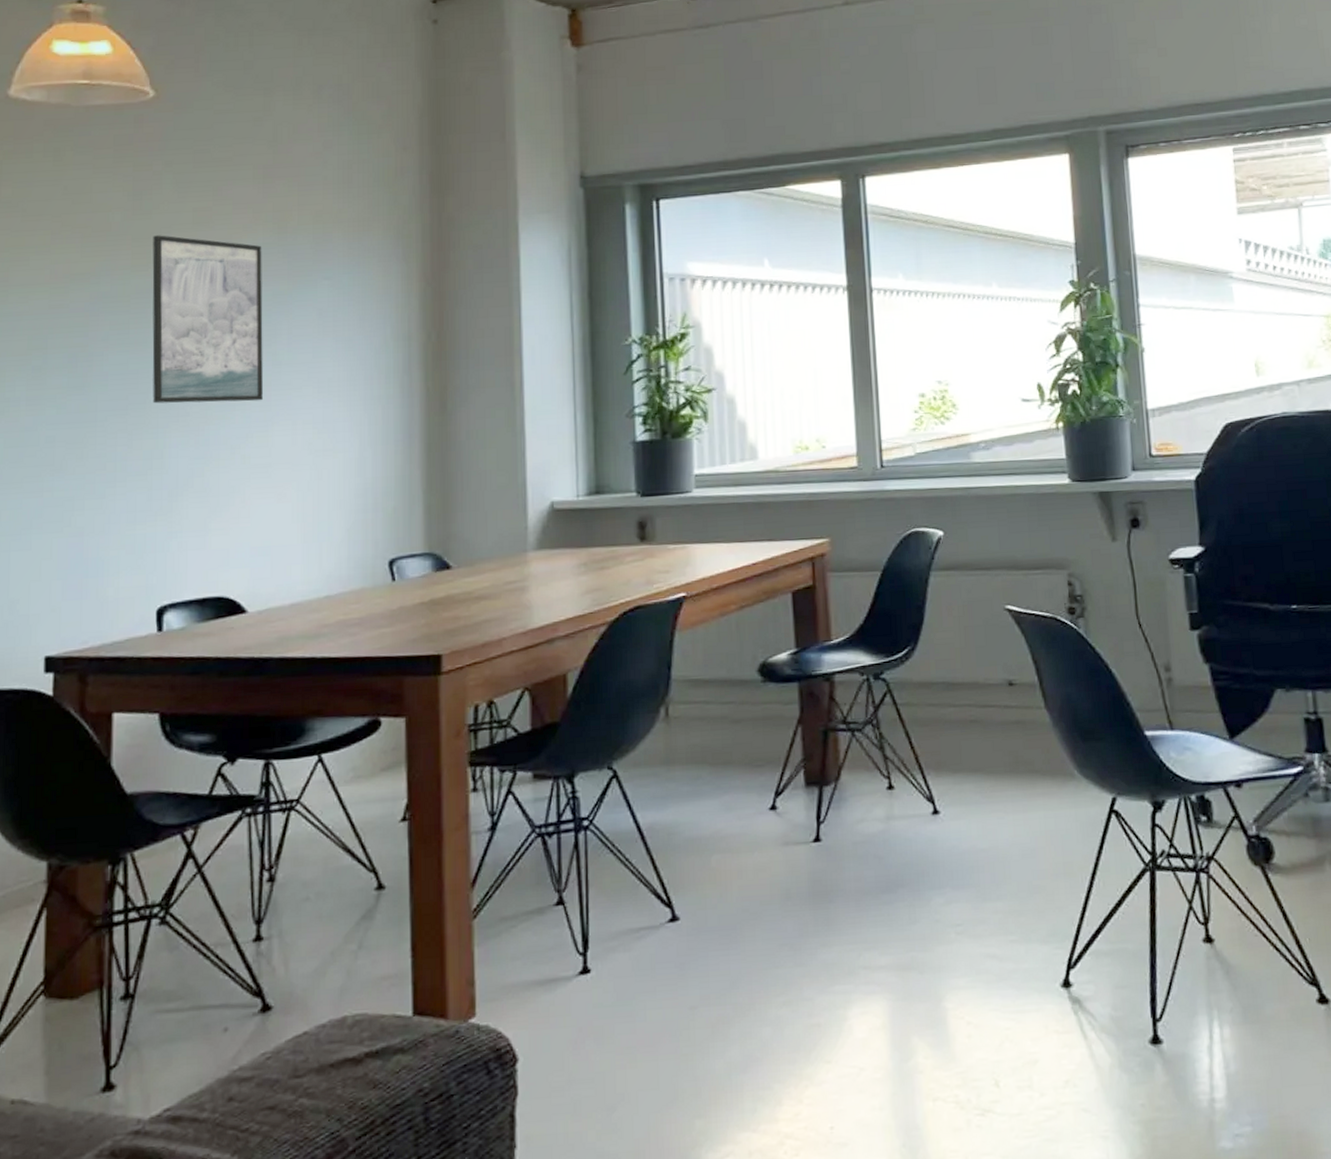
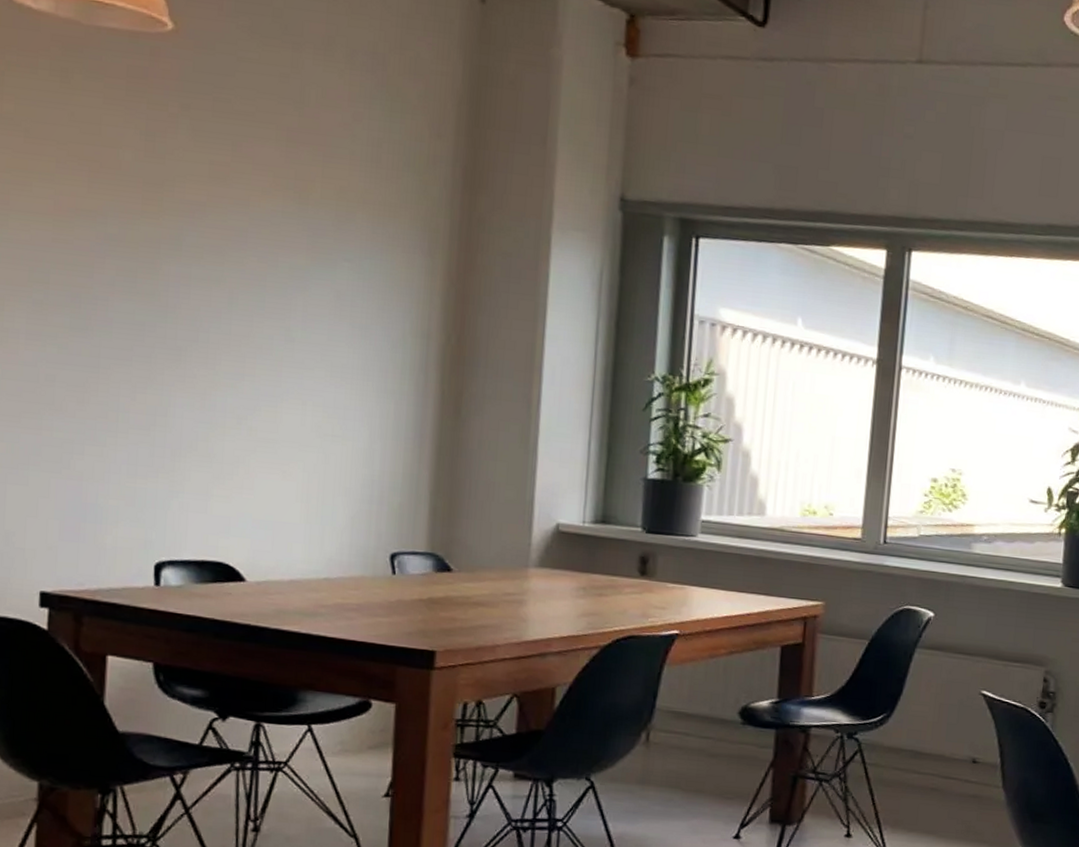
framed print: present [152,235,263,404] -> none [158,182,281,375]

